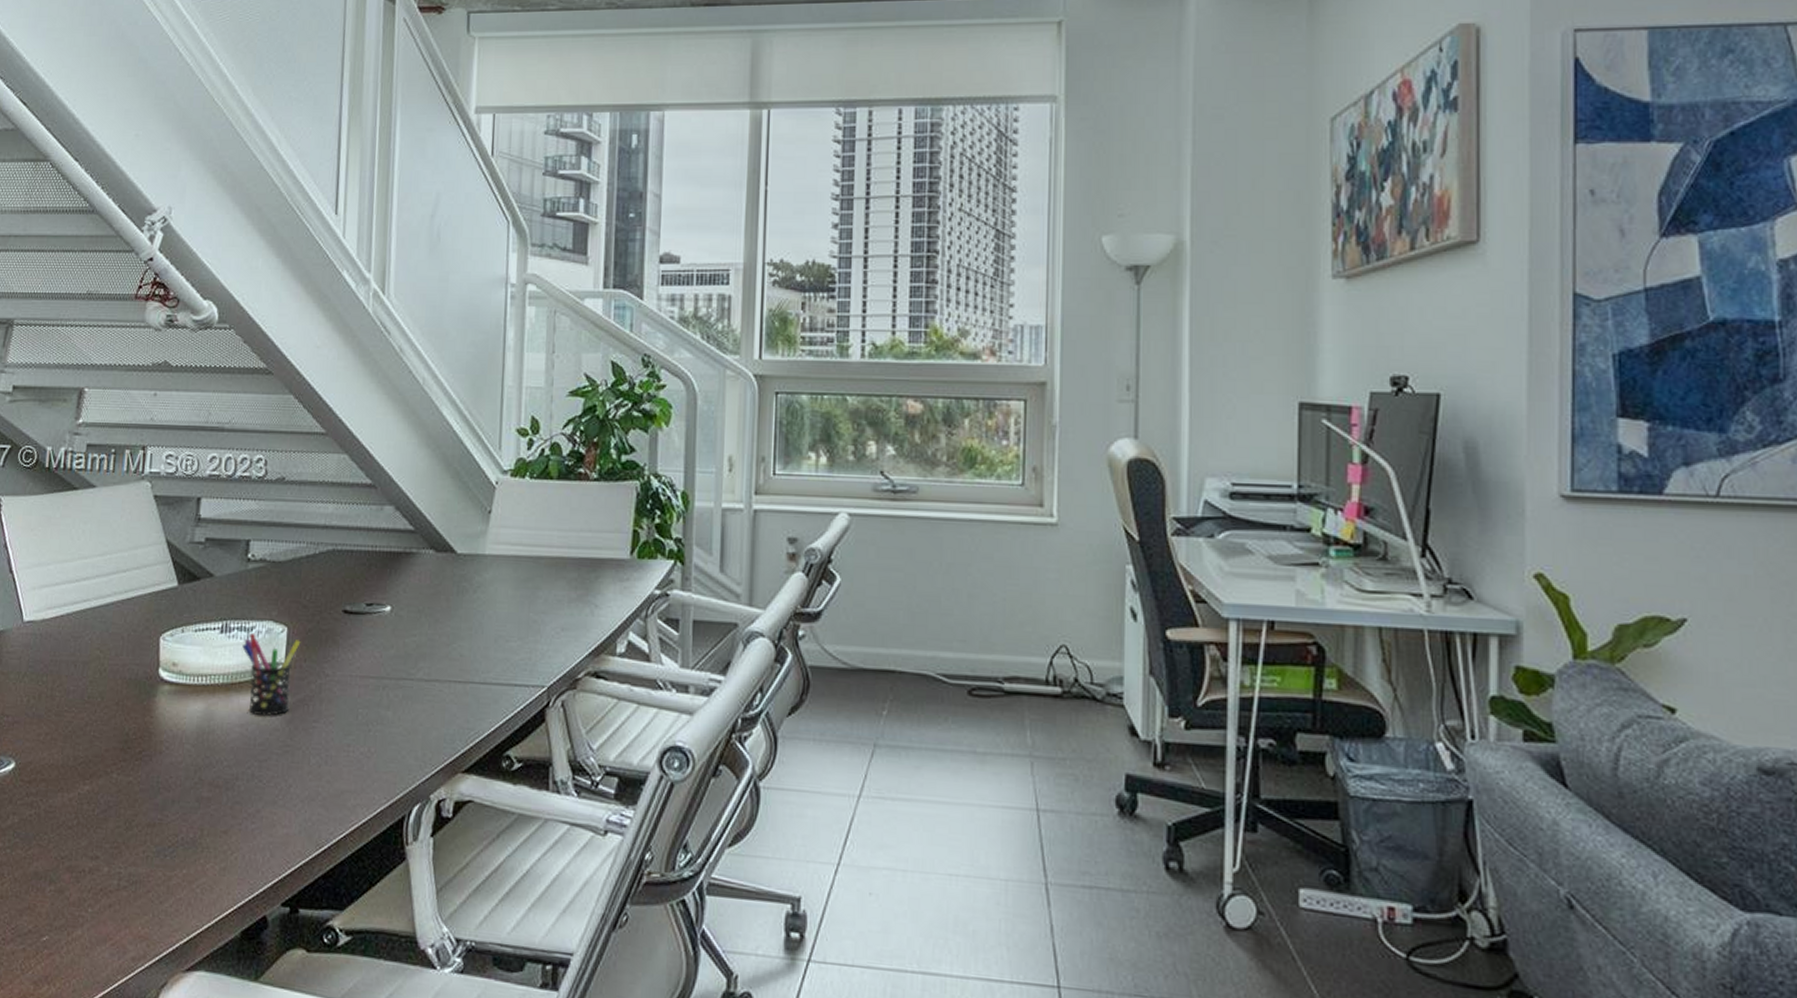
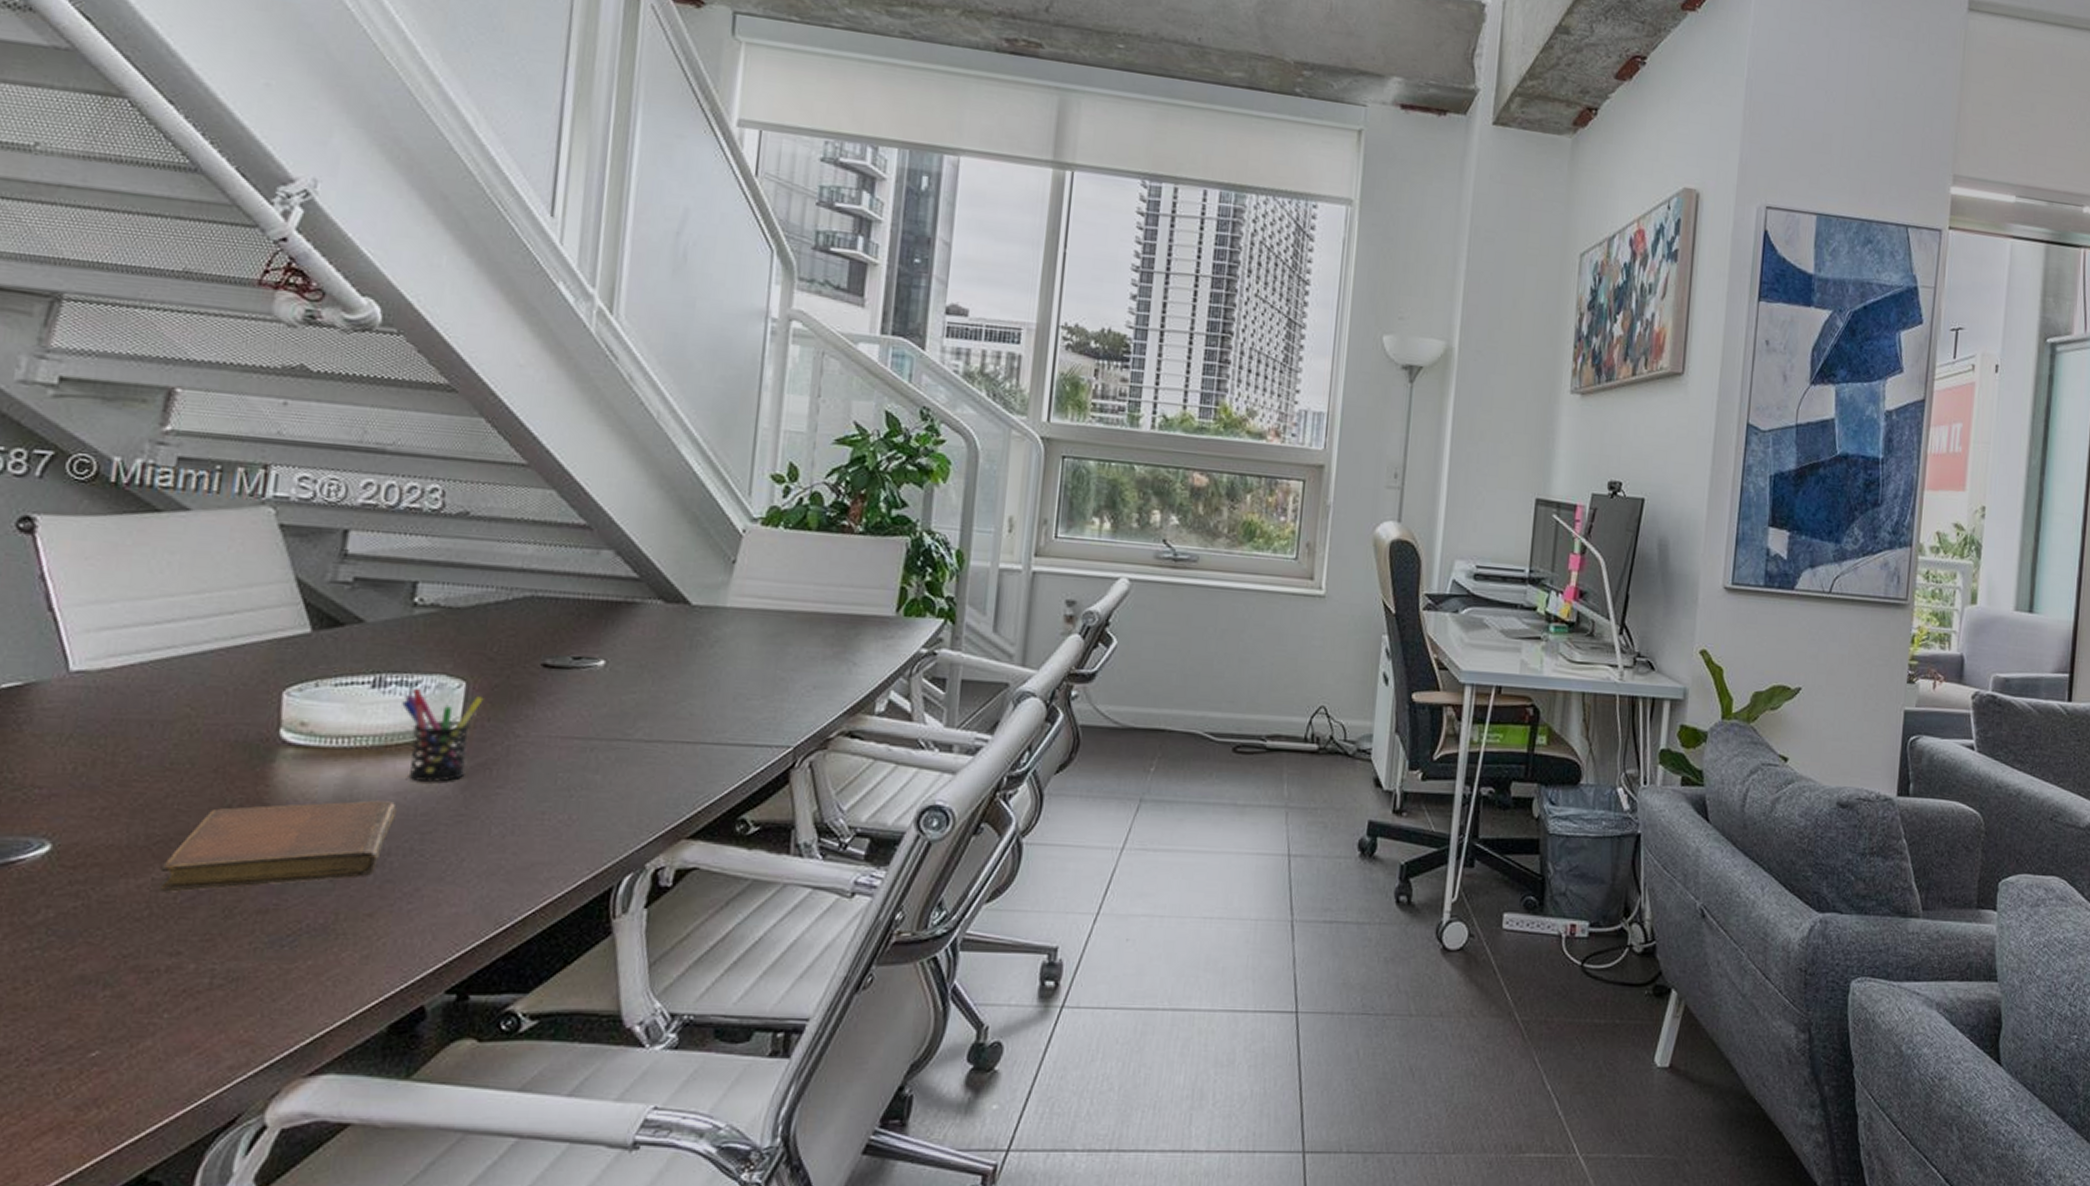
notebook: none [82,731,242,806] -> present [158,800,398,892]

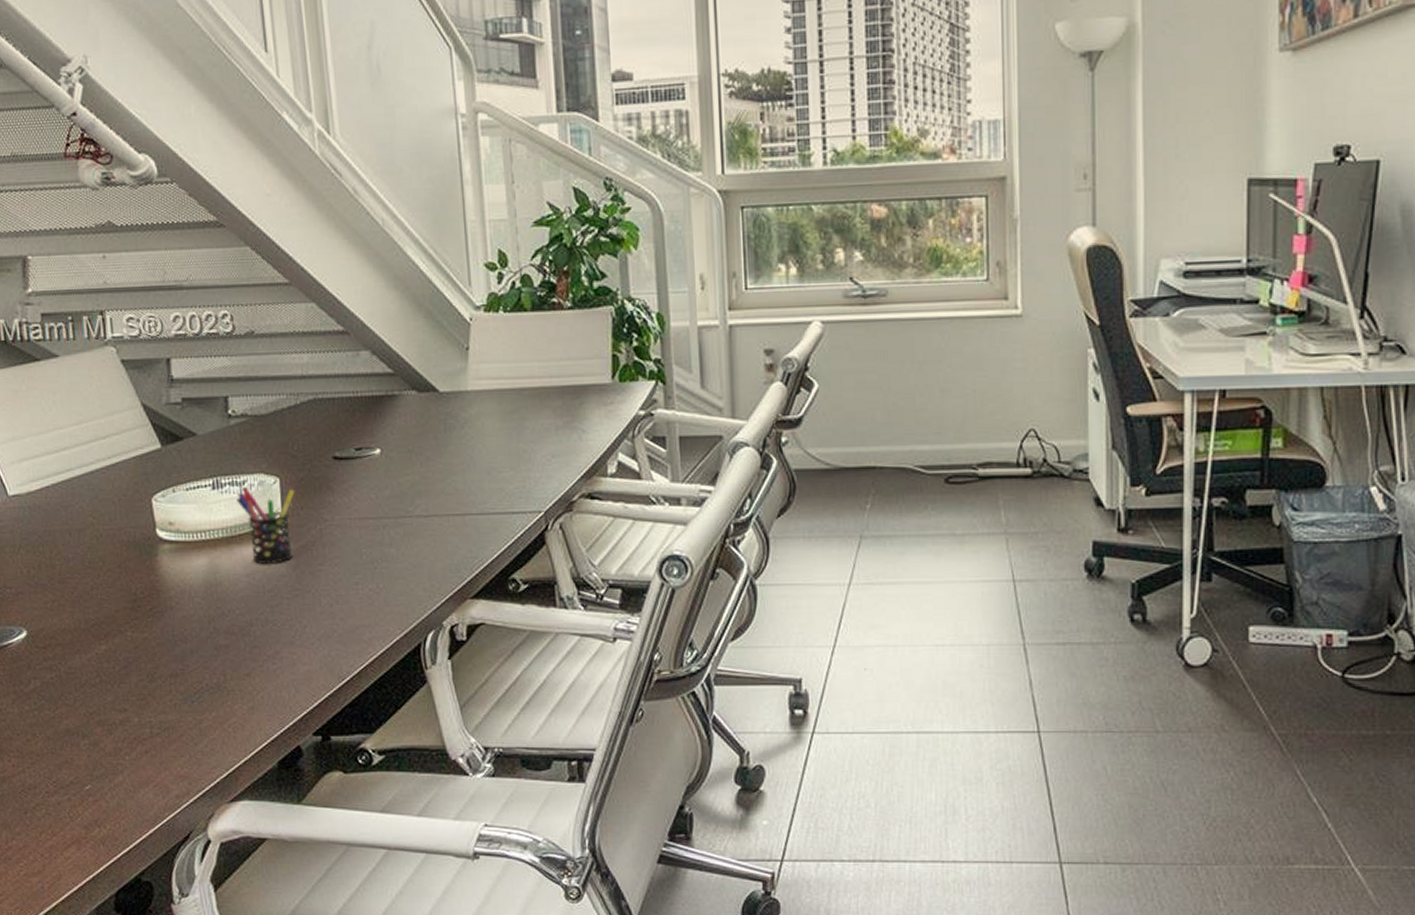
notebook: present [158,800,398,892] -> none [100,582,251,663]

